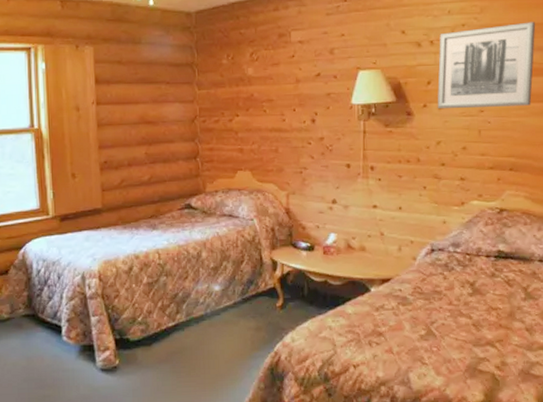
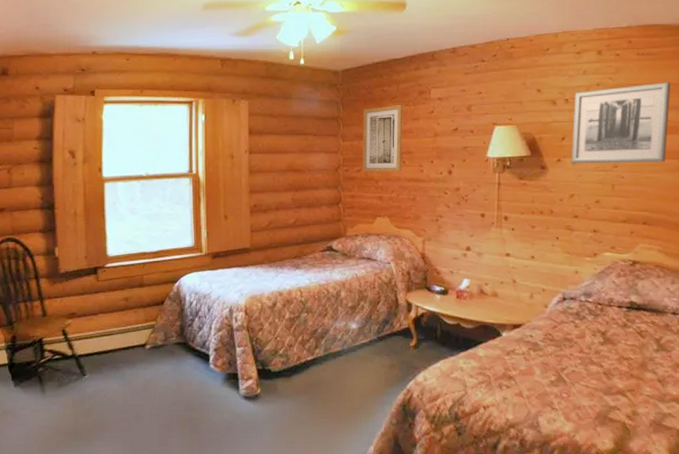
wall art: none [219,48,263,123] -> present [363,104,403,173]

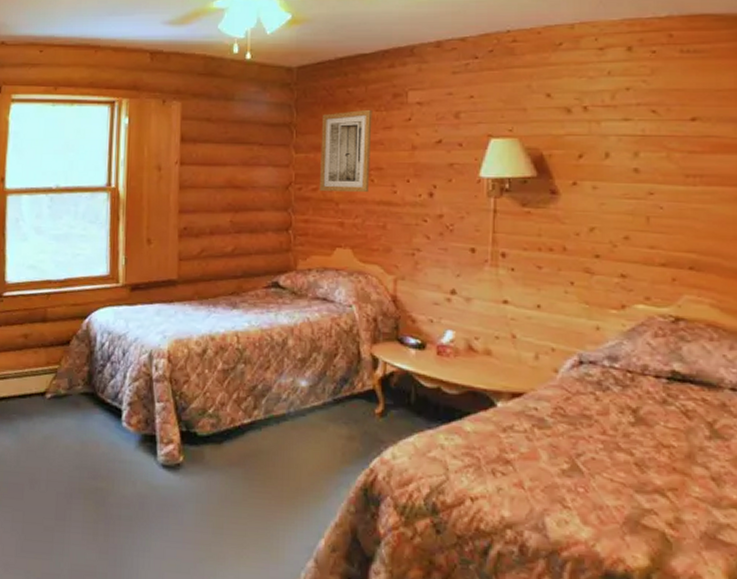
wall art: present [571,82,671,164] -> none [590,87,727,190]

